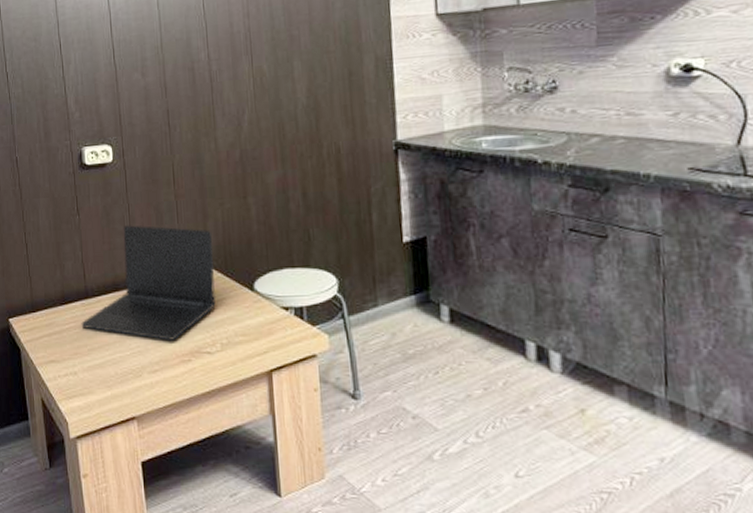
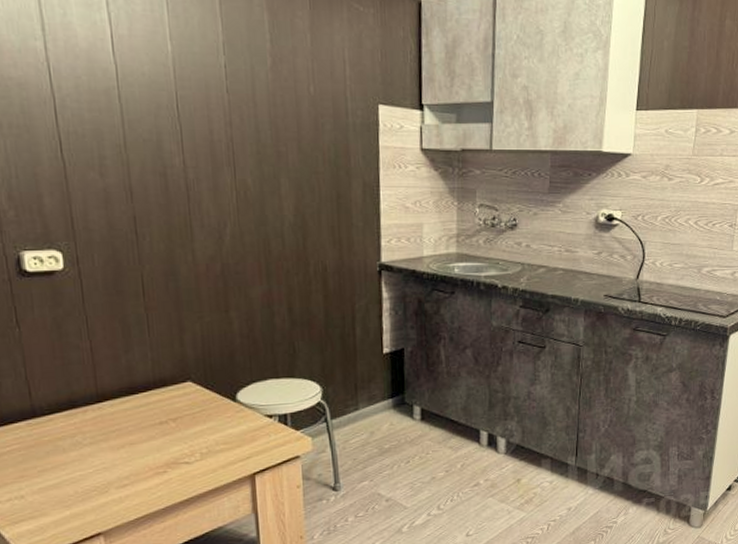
laptop: present [81,225,216,342] -> none [27,338,194,456]

